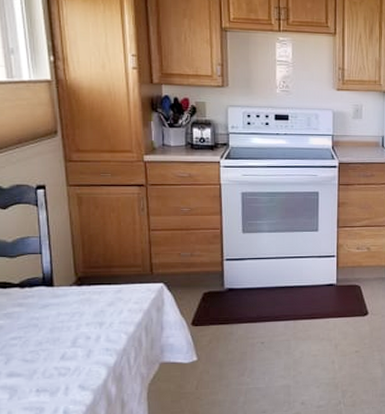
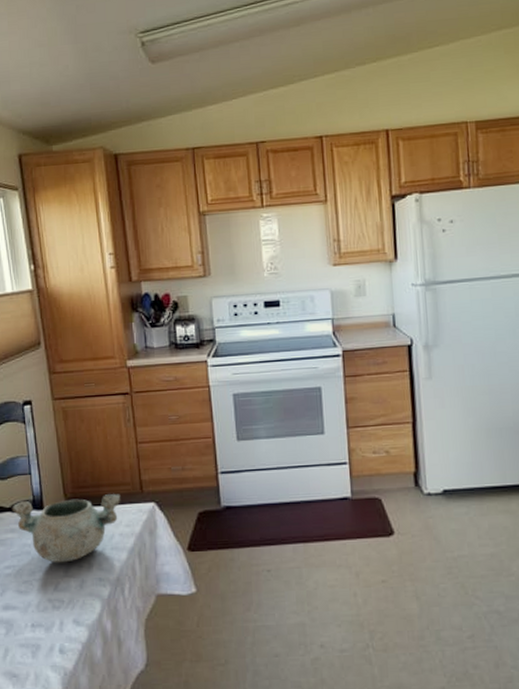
decorative bowl: none [20,275,131,335] -> present [11,494,121,563]

